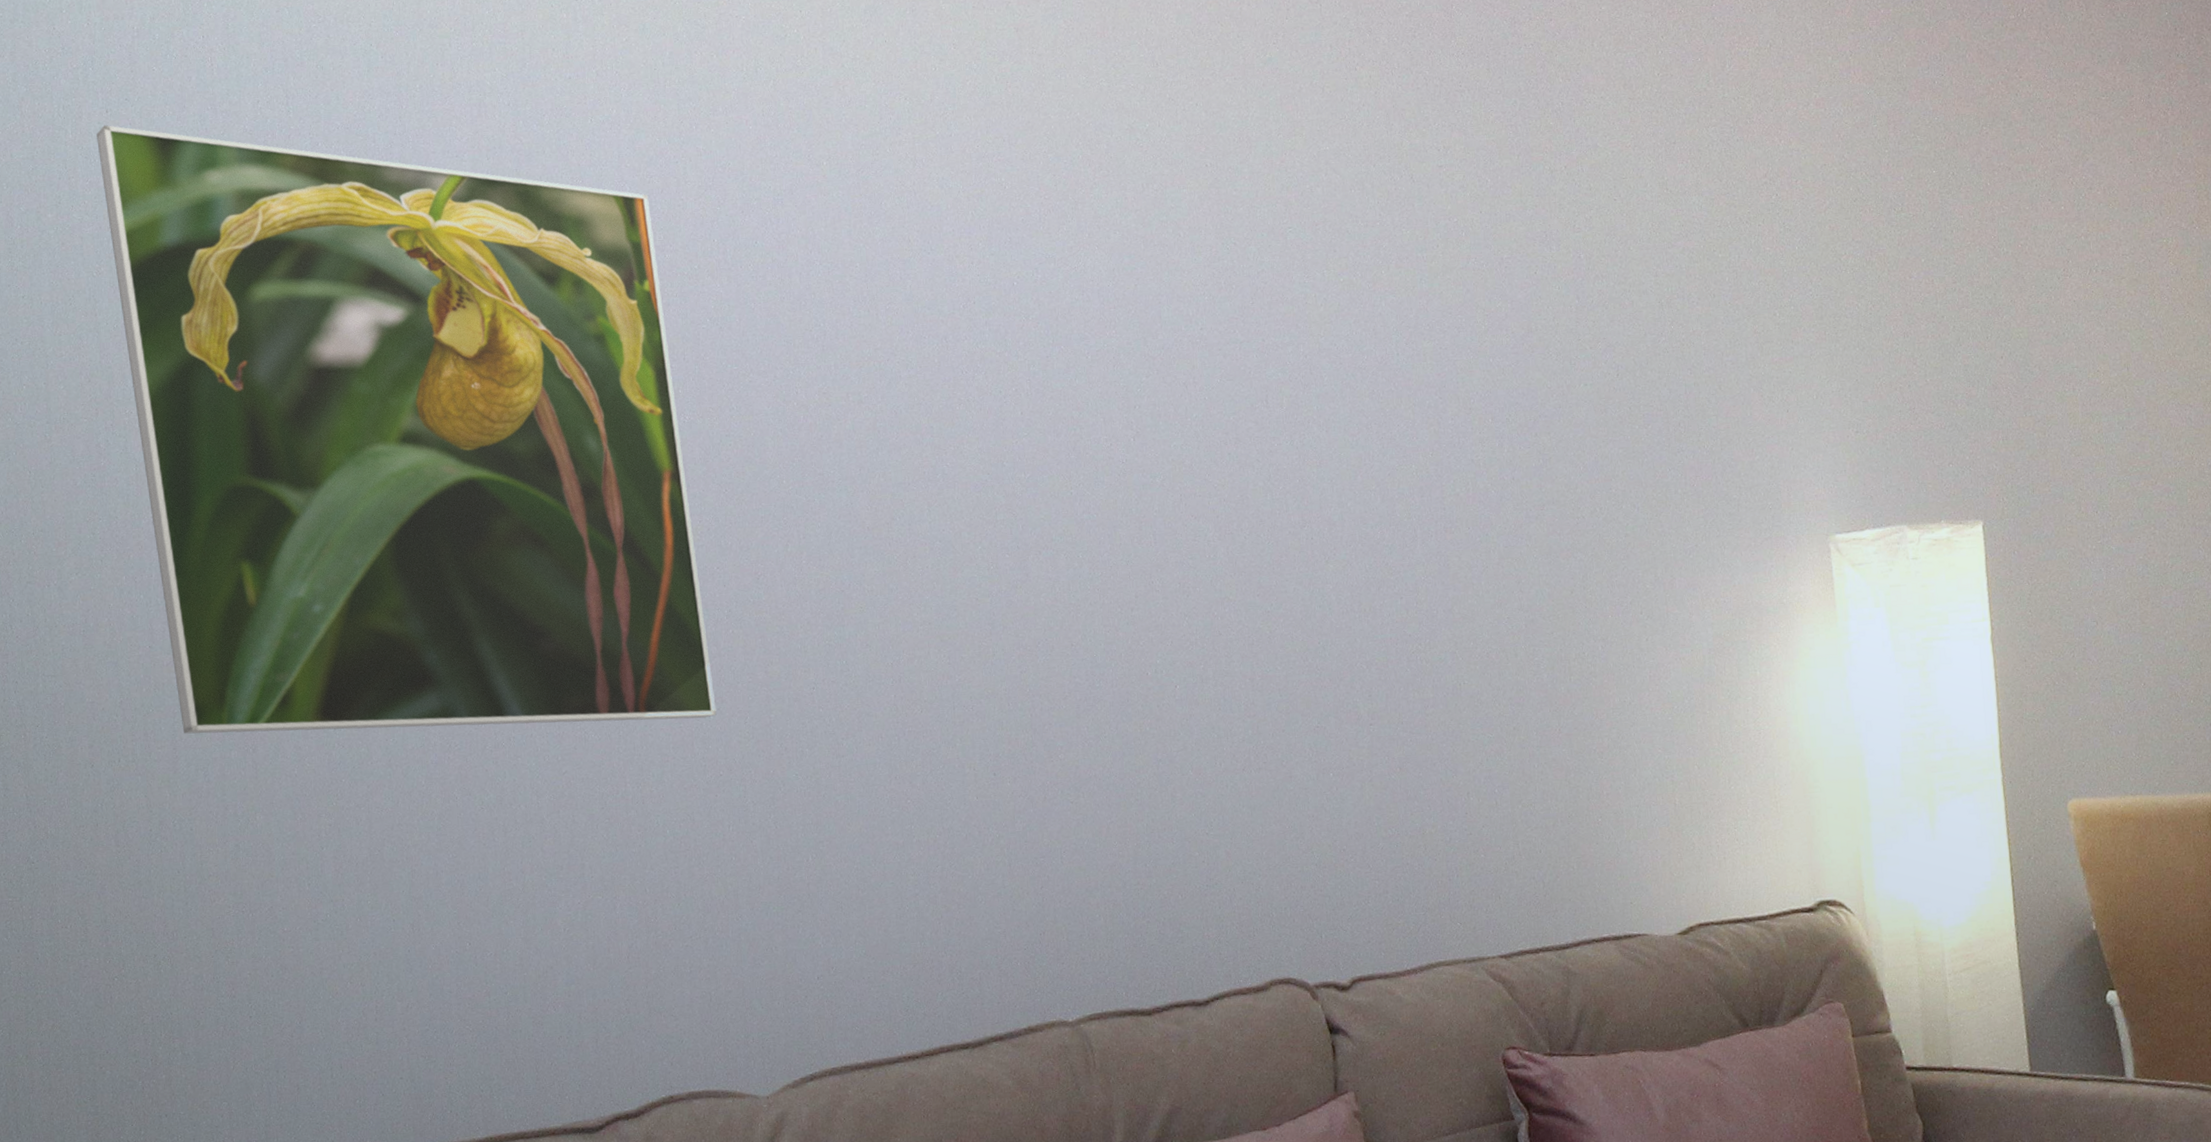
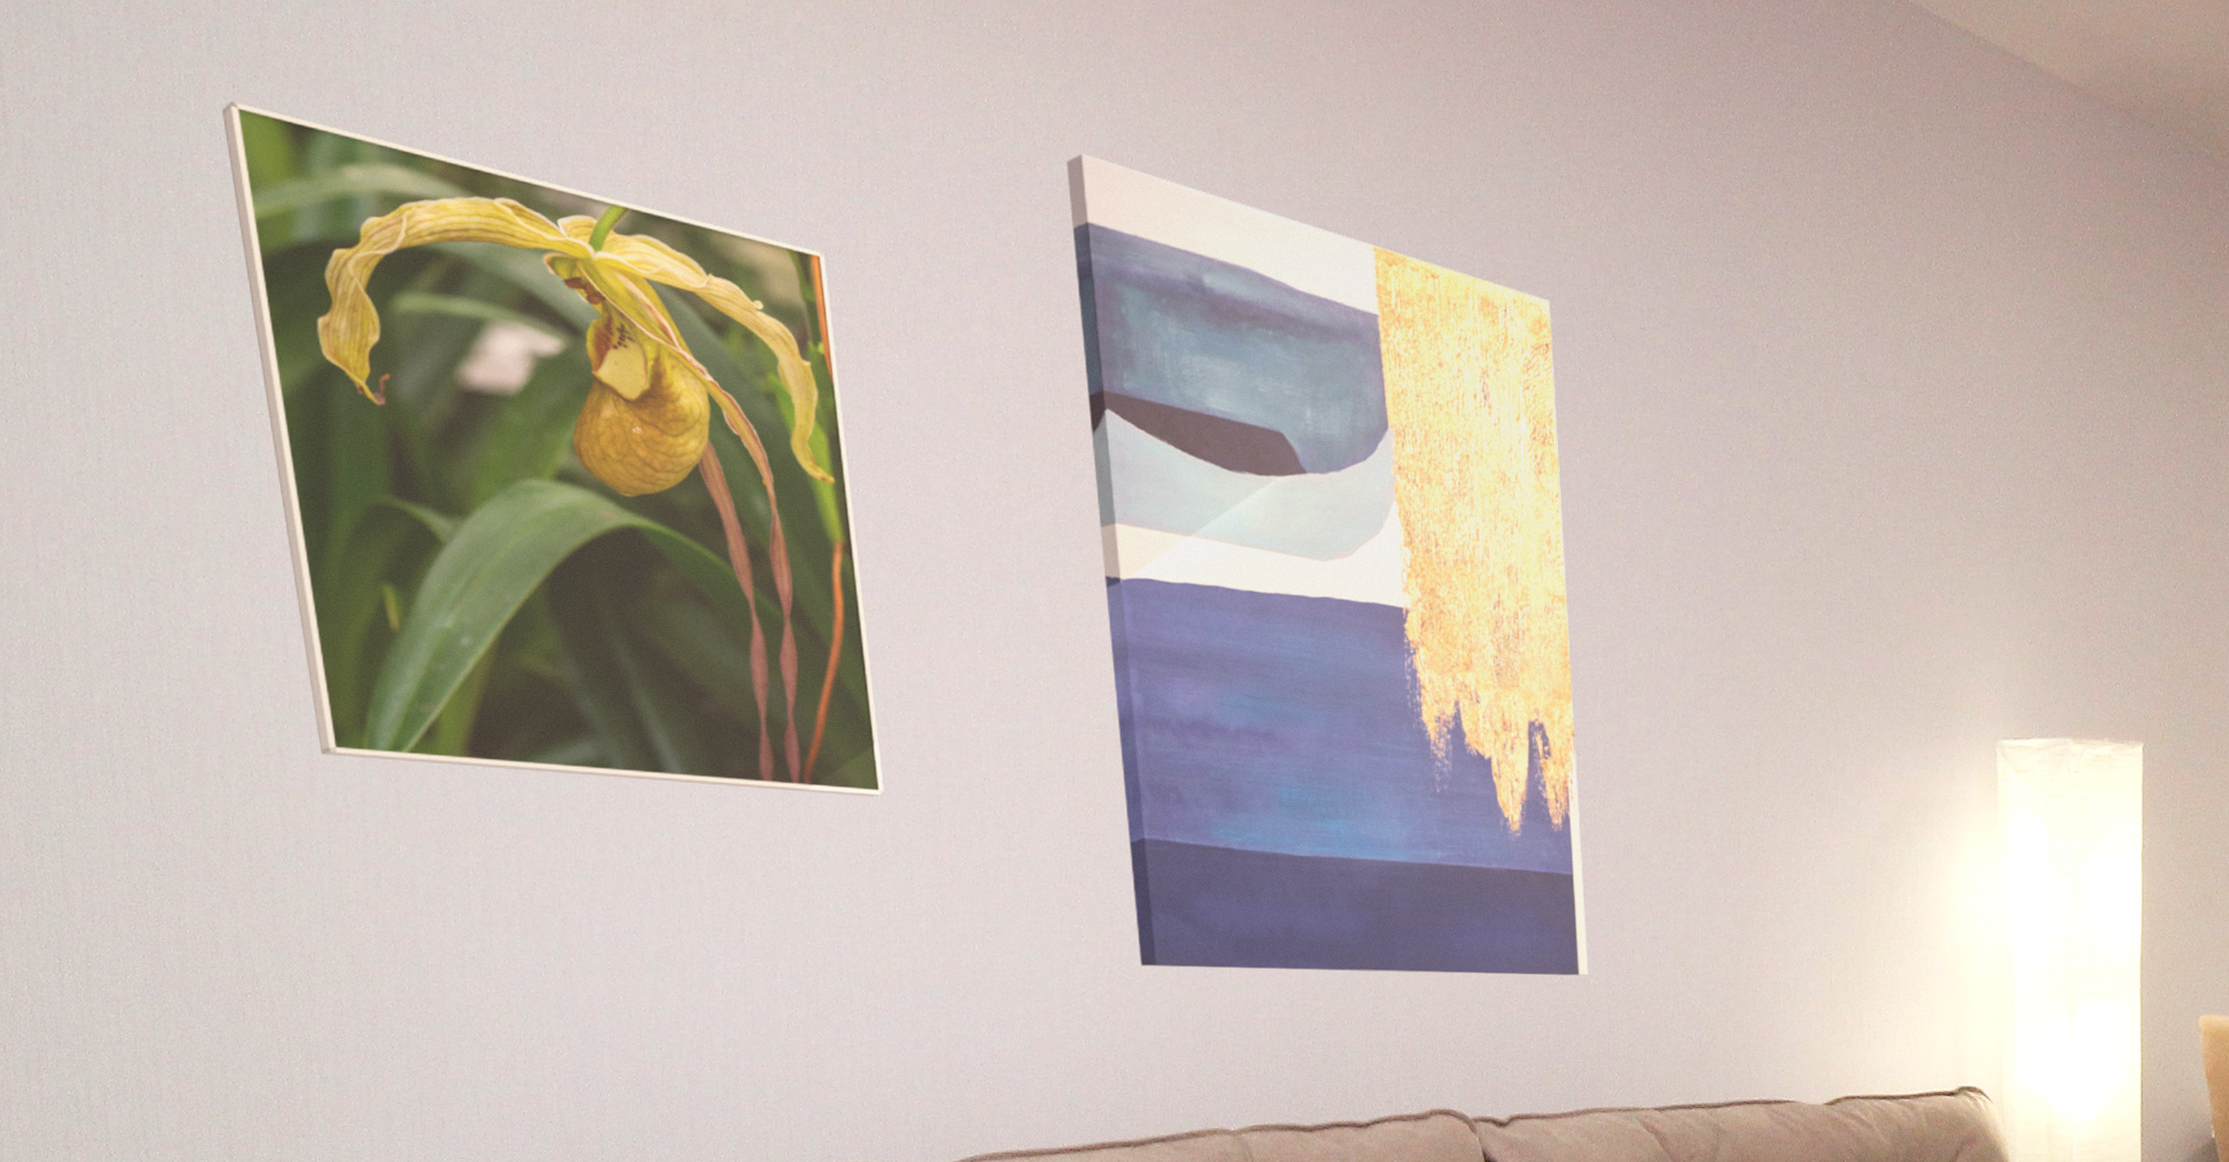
wall art: none [873,69,1424,861] -> present [1066,154,1588,976]

